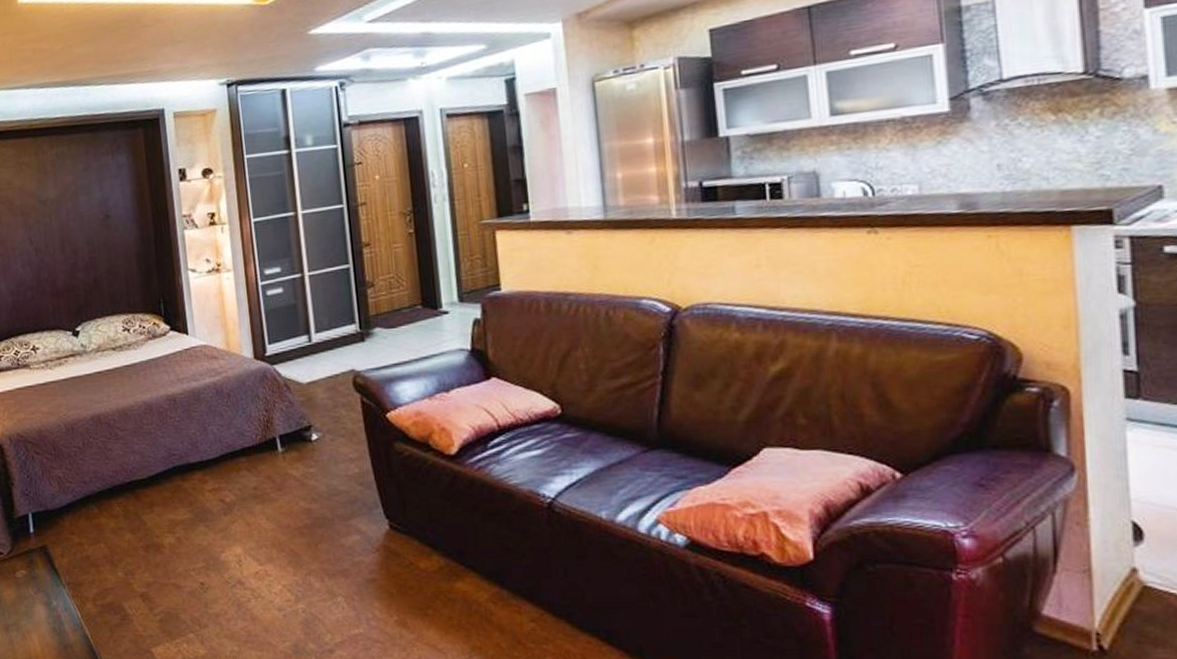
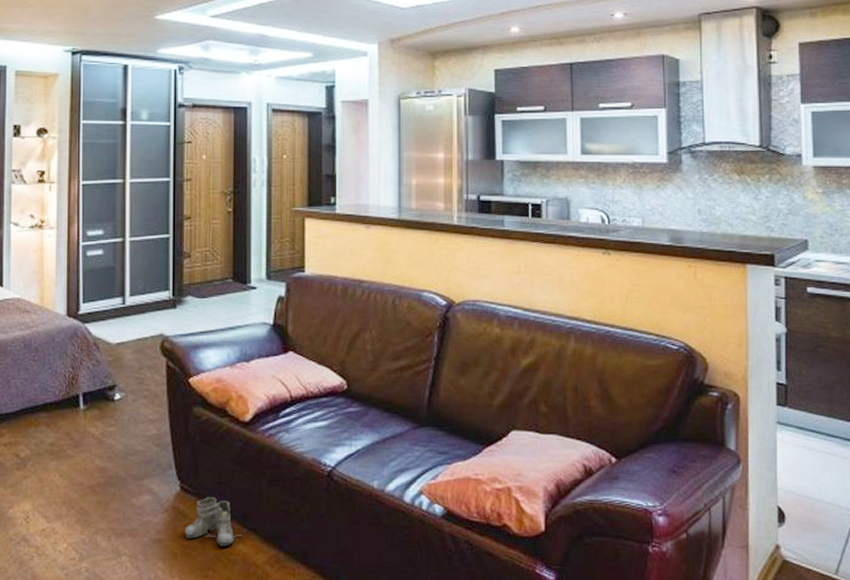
boots: none [398,535,459,584] -> present [184,497,241,546]

